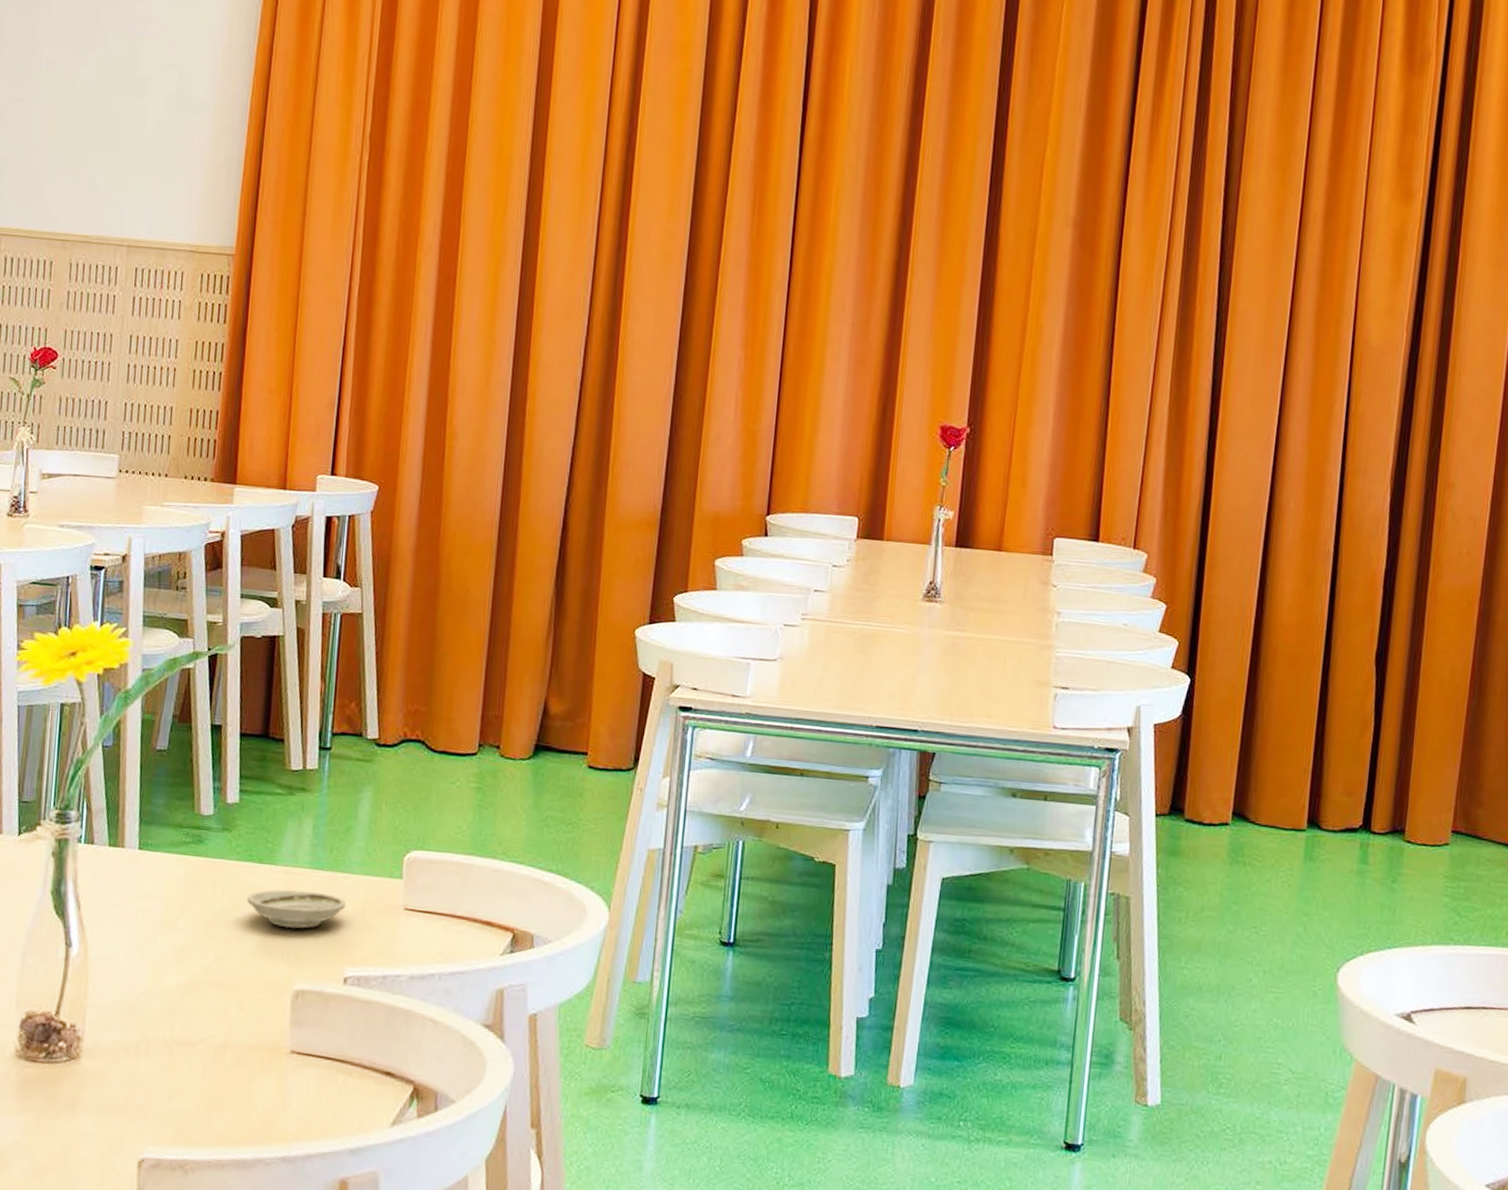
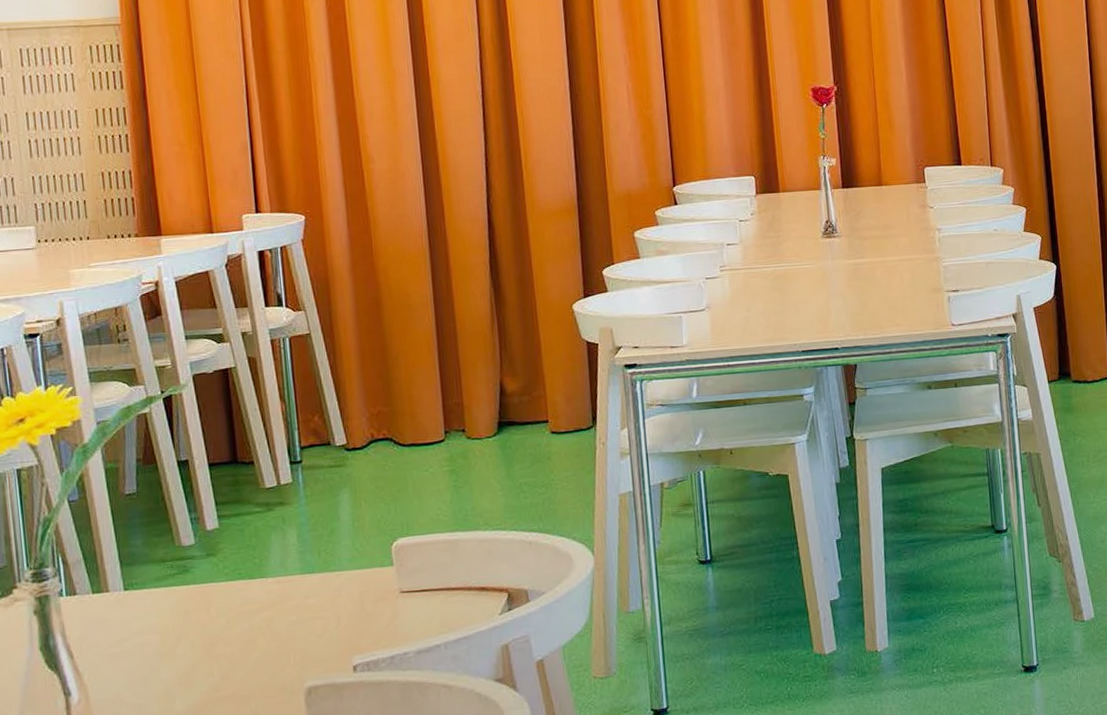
saucer: present [246,889,347,929] -> none [243,593,343,633]

